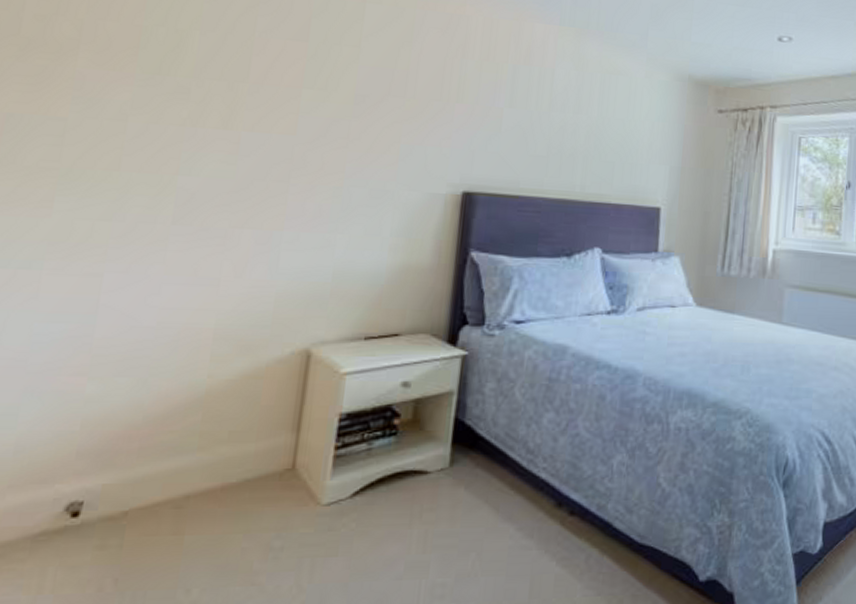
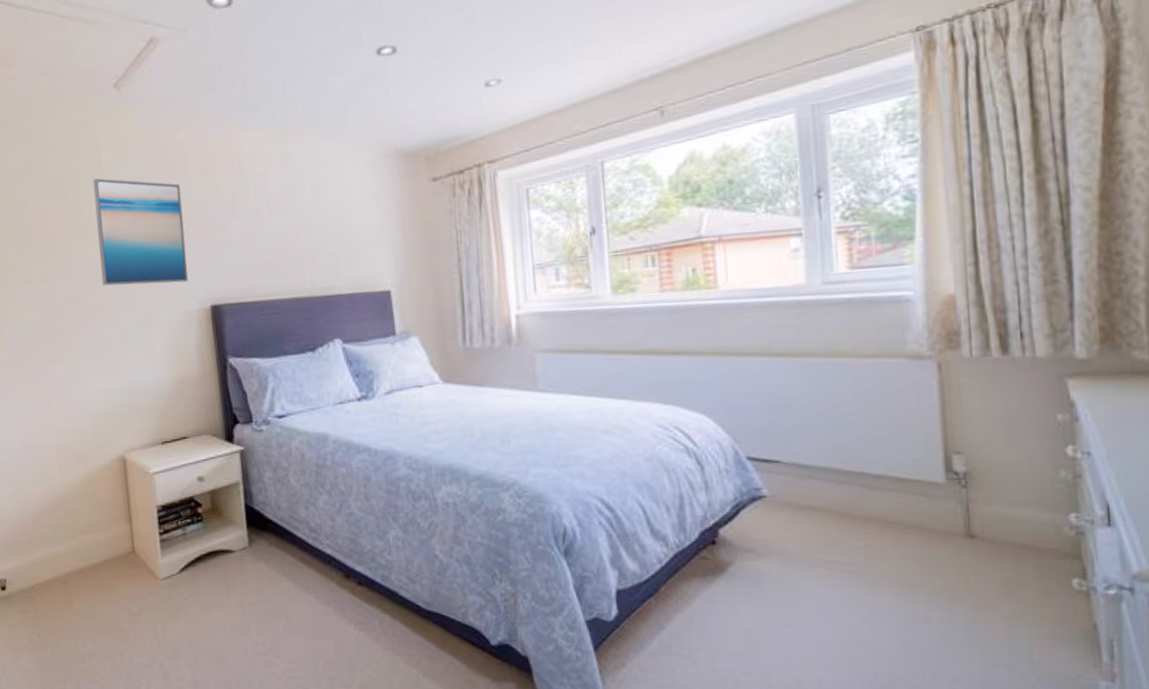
wall art: none [332,30,456,162] -> present [92,178,188,286]

